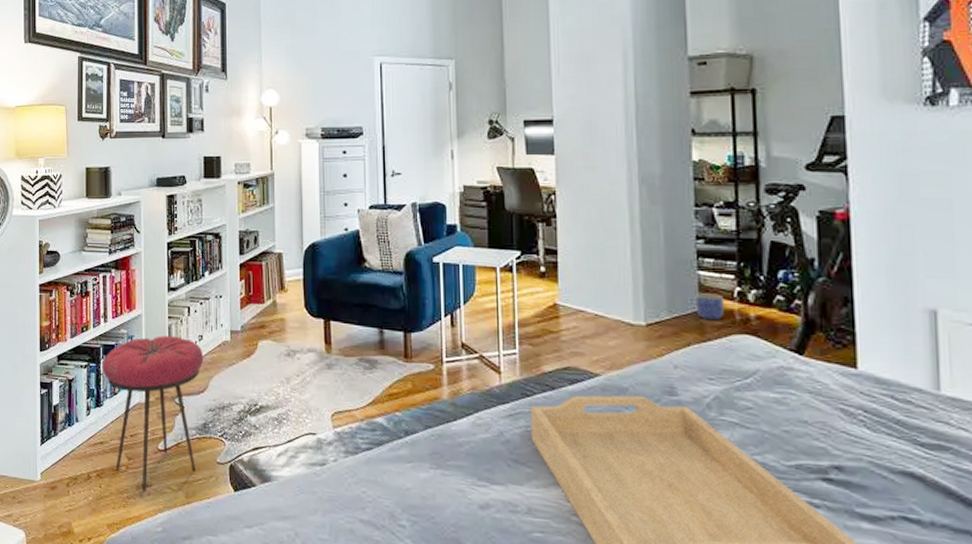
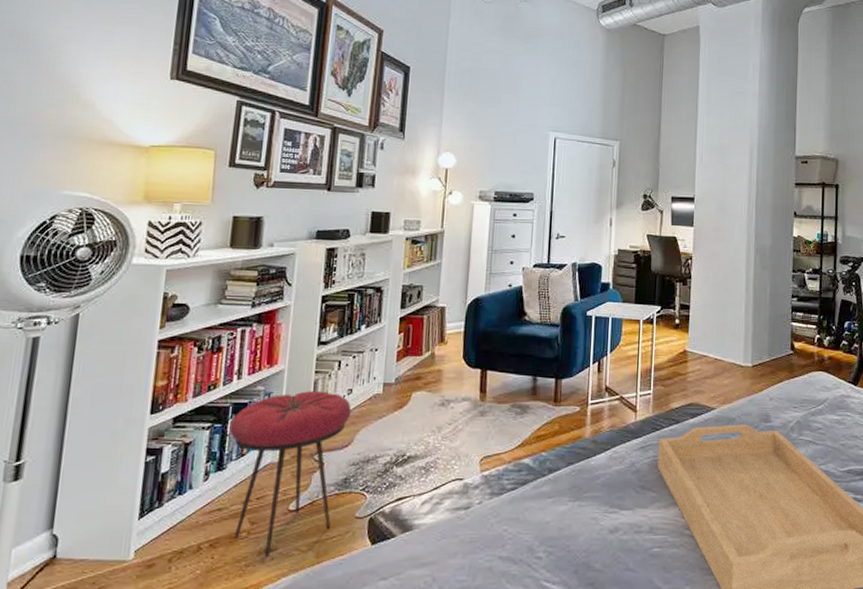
planter: present [695,293,724,321] -> none [788,340,807,361]

